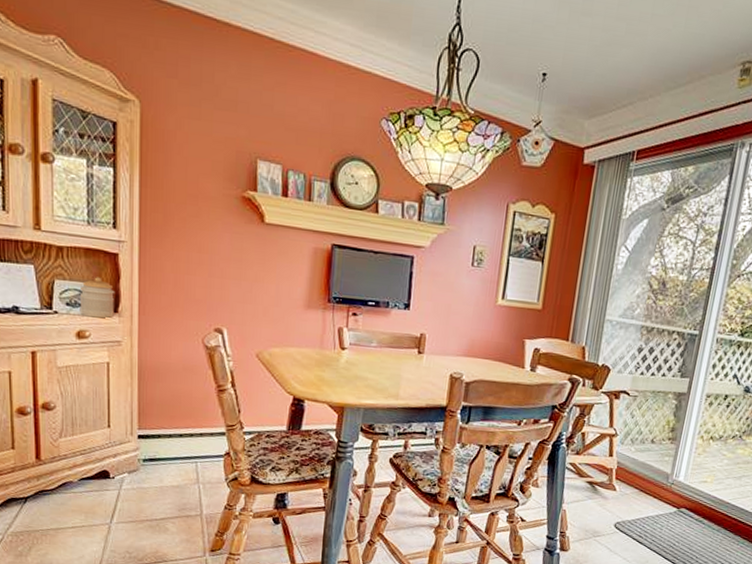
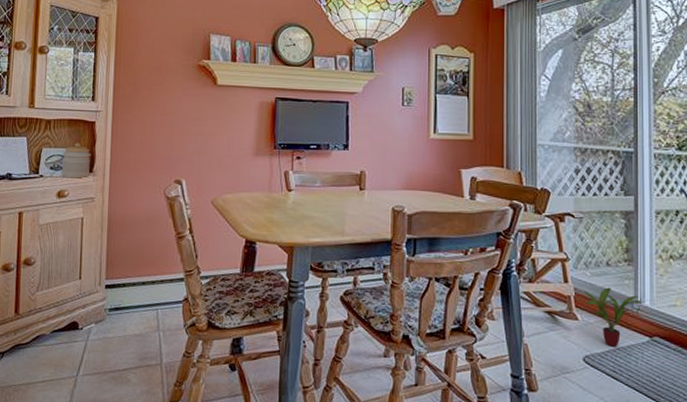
potted plant: none [626,463,677,516] -> present [584,287,643,347]

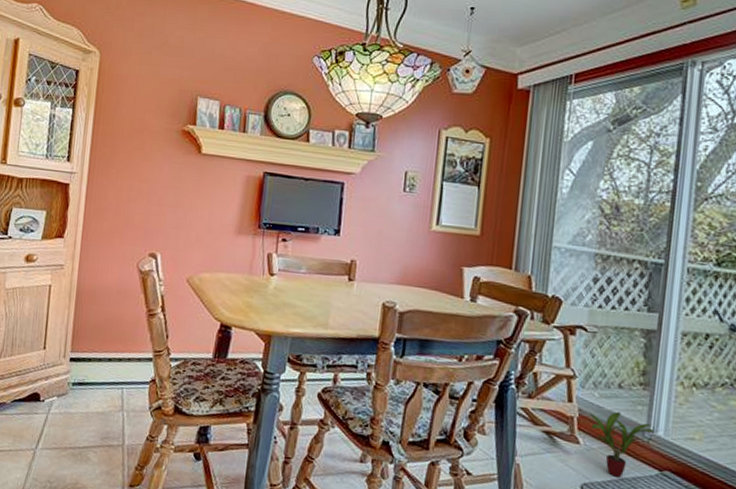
jar: present [61,143,91,179] -> none [30,205,63,244]

